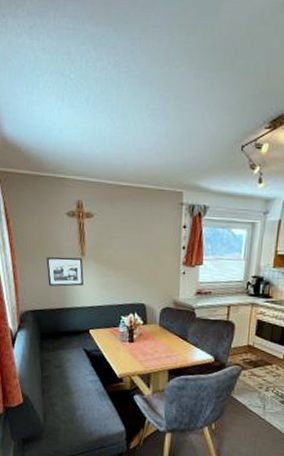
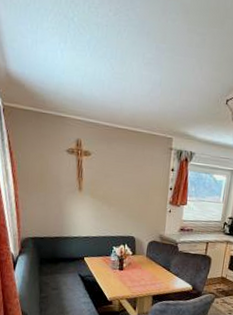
picture frame: present [46,256,84,287] -> none [46,190,81,218]

